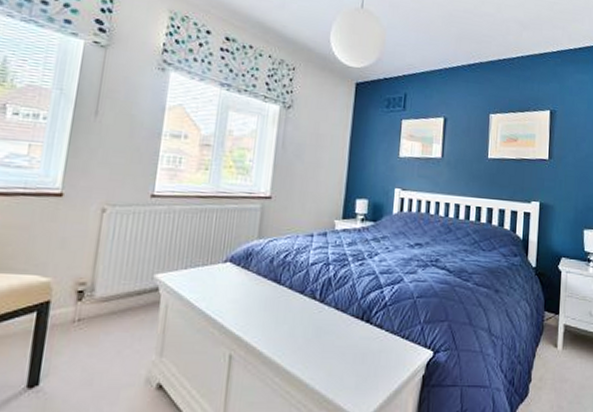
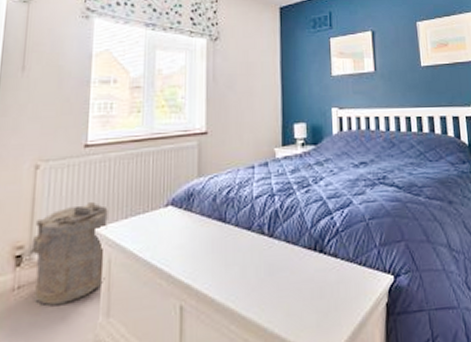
laundry hamper: none [91,249,169,341] -> present [29,201,108,306]

